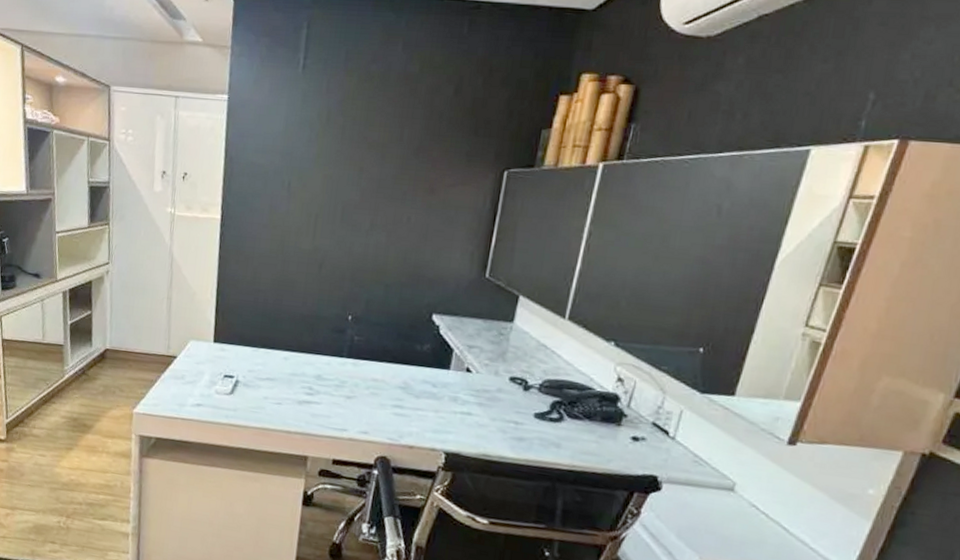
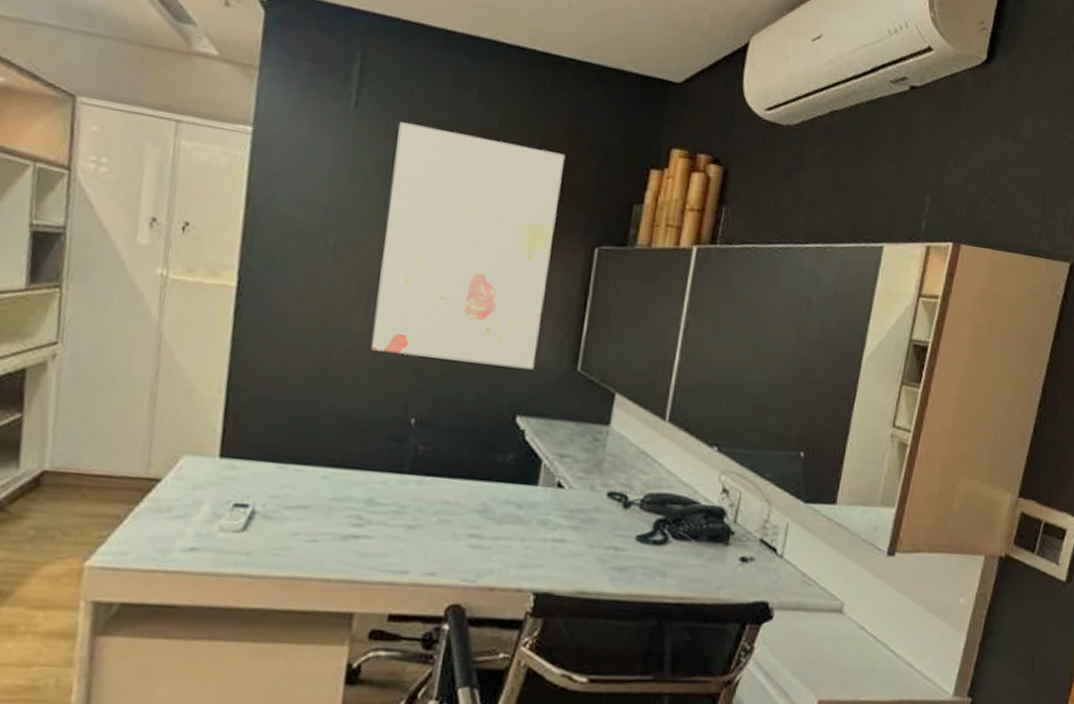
wall art: none [318,78,479,277] -> present [371,122,566,370]

